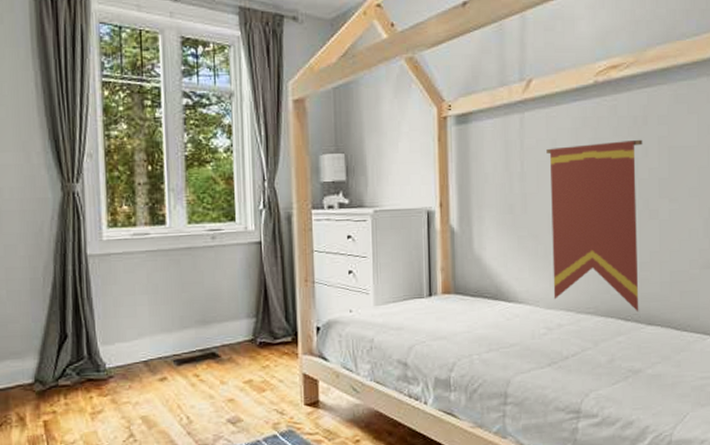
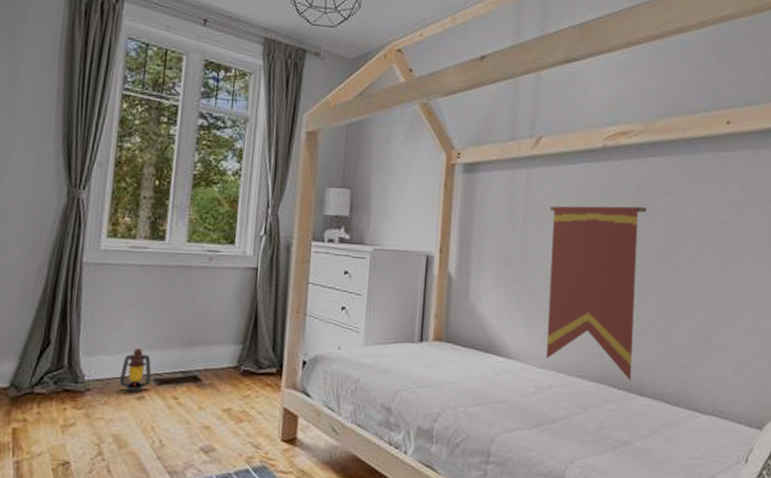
lantern: none [140,332,171,374] -> present [120,348,152,392]

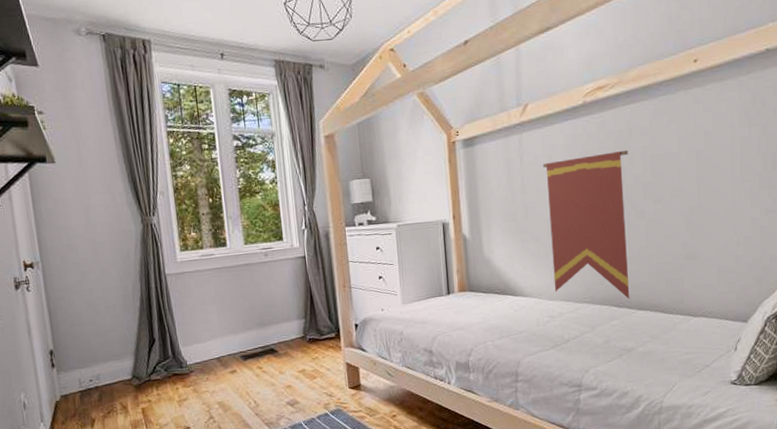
lantern: present [120,348,152,392] -> none [213,334,239,368]

